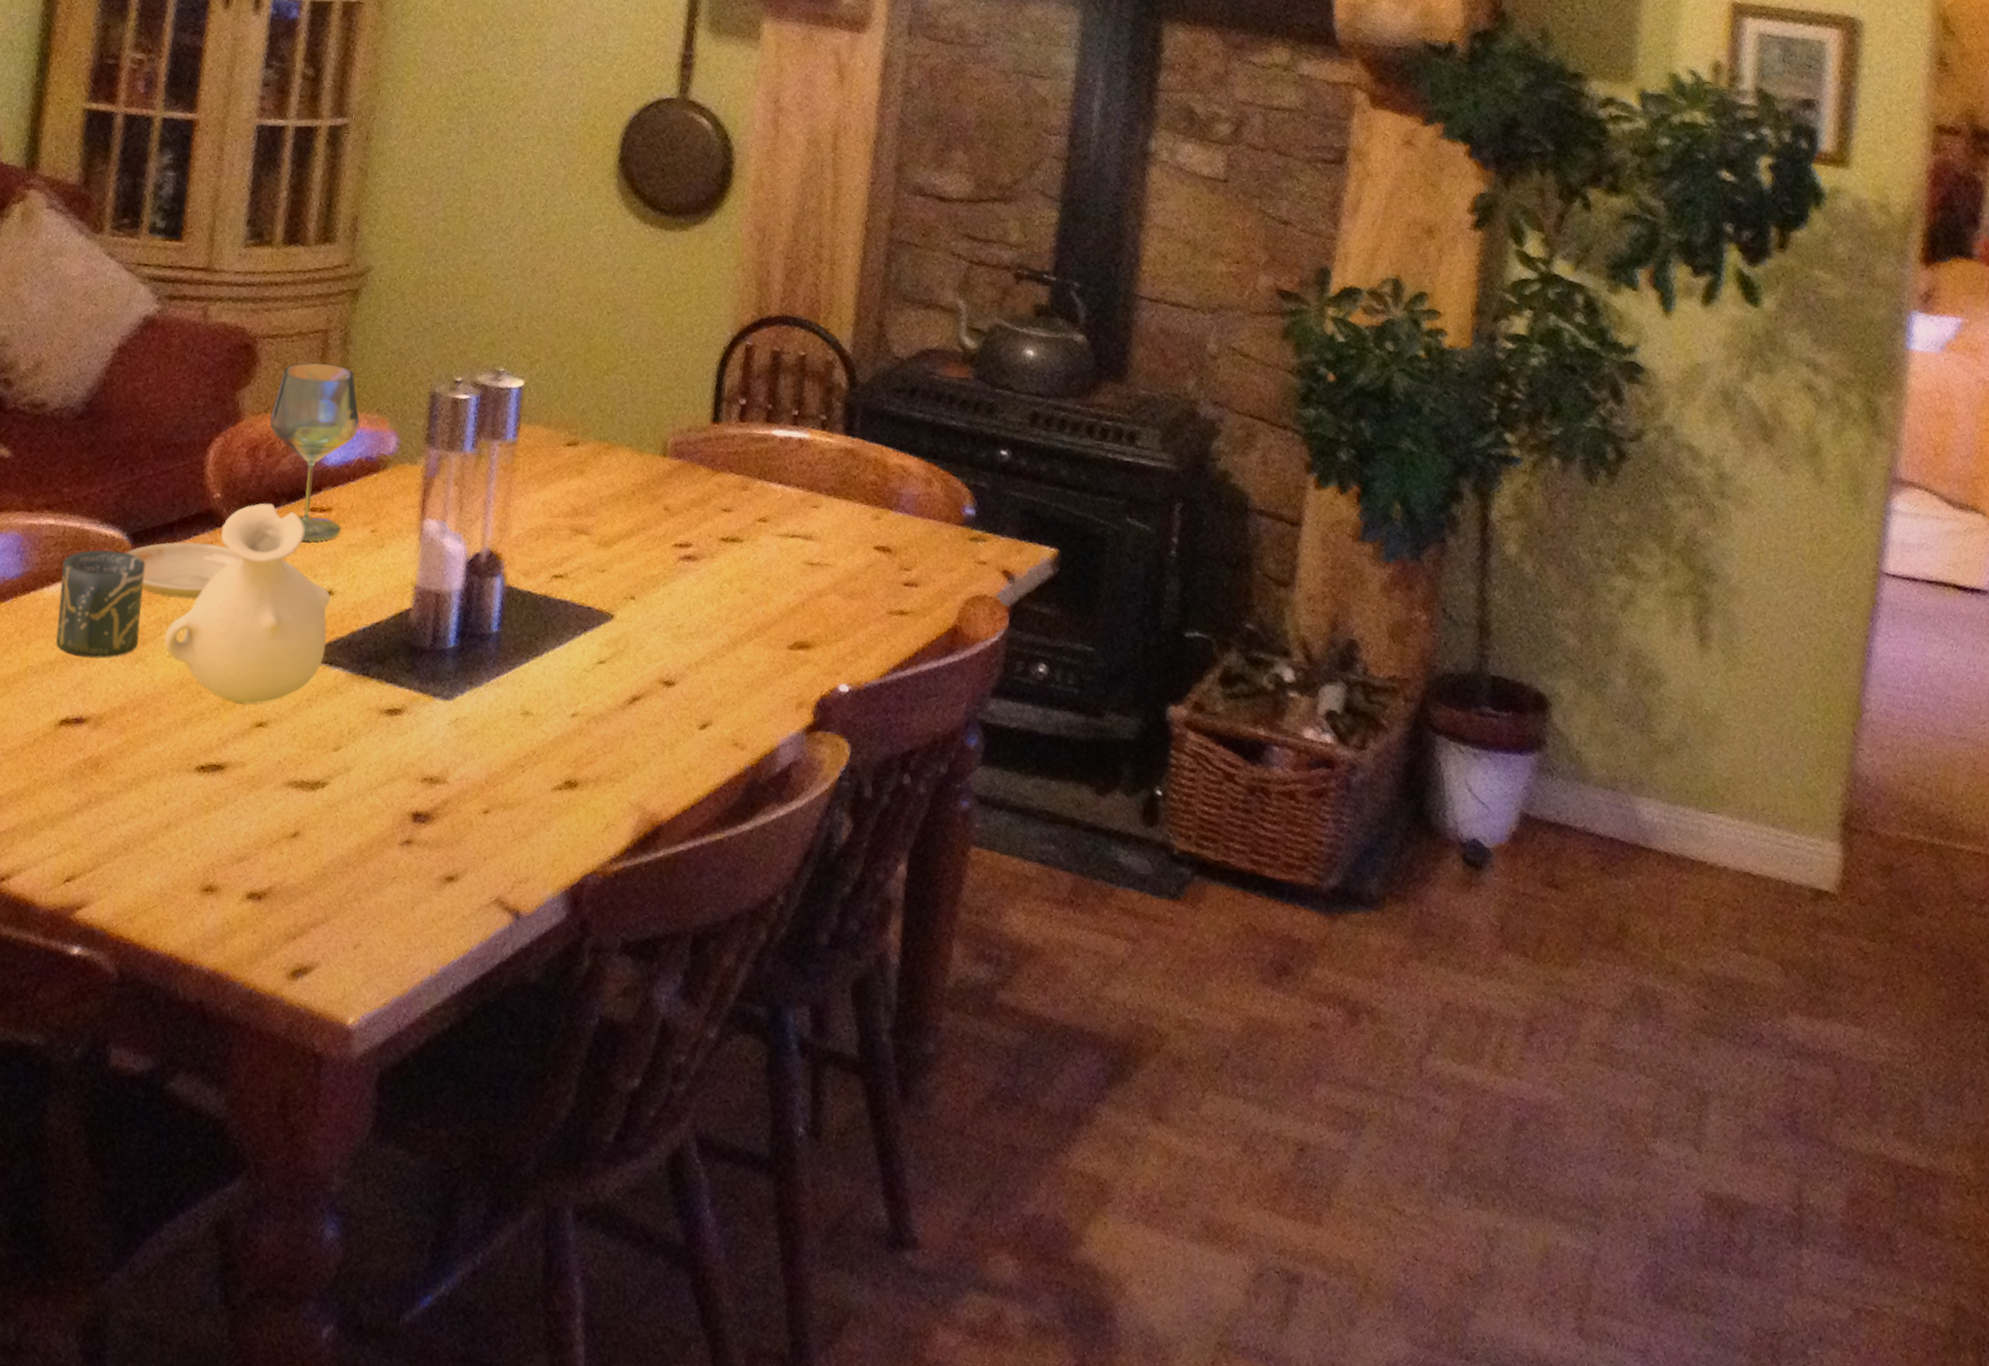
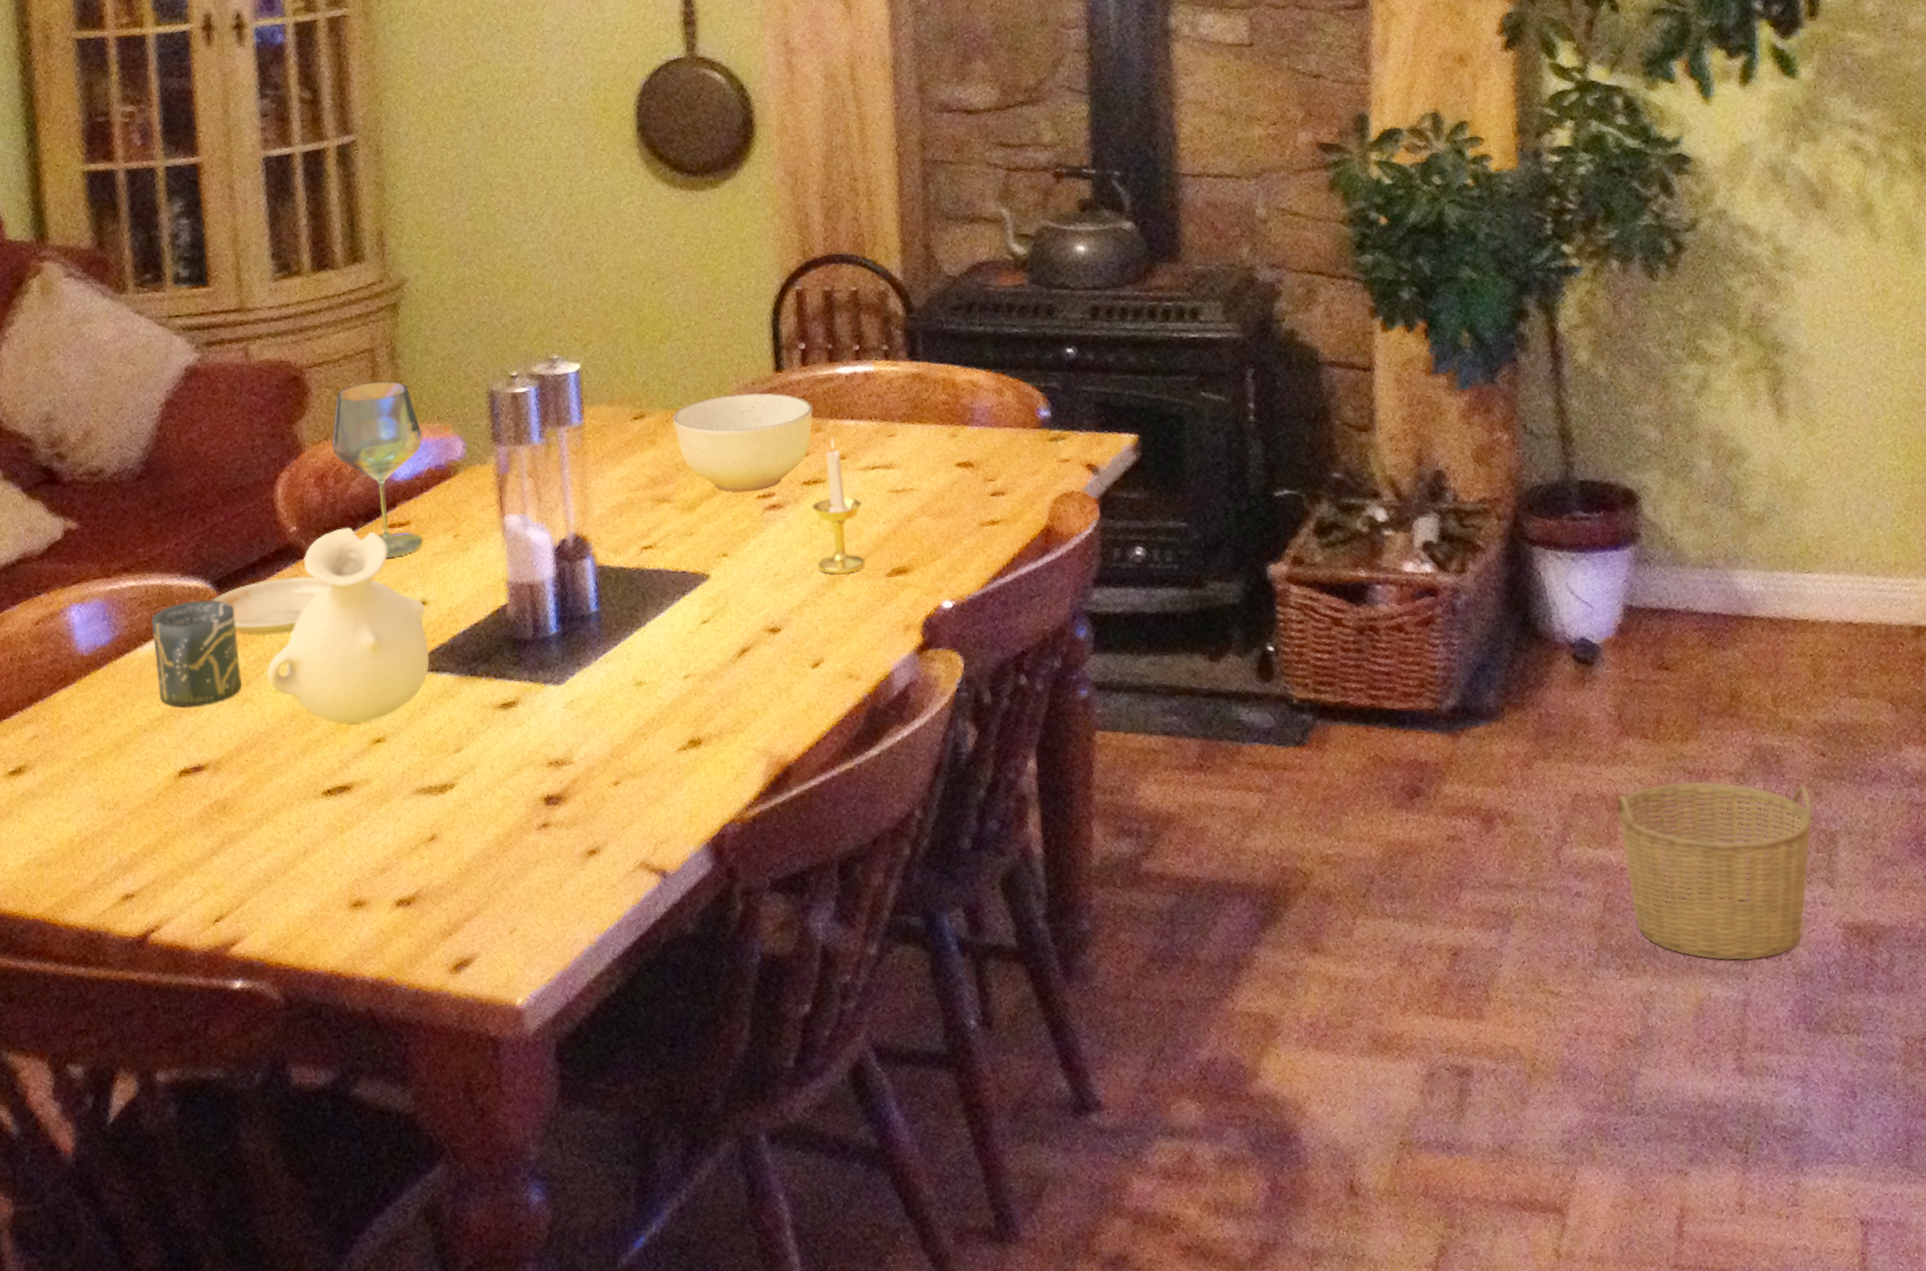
bowl: none [604,437,743,539] -> present [672,392,813,492]
candlestick: none [721,496,775,638] -> present [812,435,866,574]
basket: none [1486,1008,1688,1215] -> present [1615,781,1814,961]

